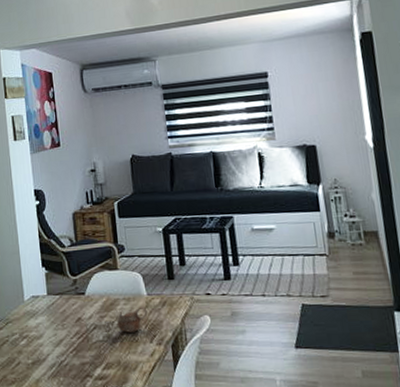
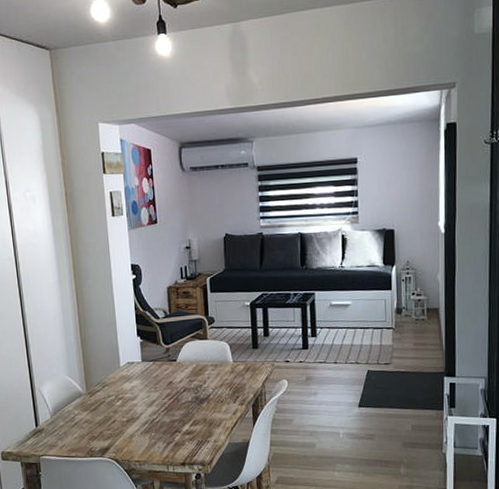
cup: present [116,306,148,333] -> none [204,372,233,394]

